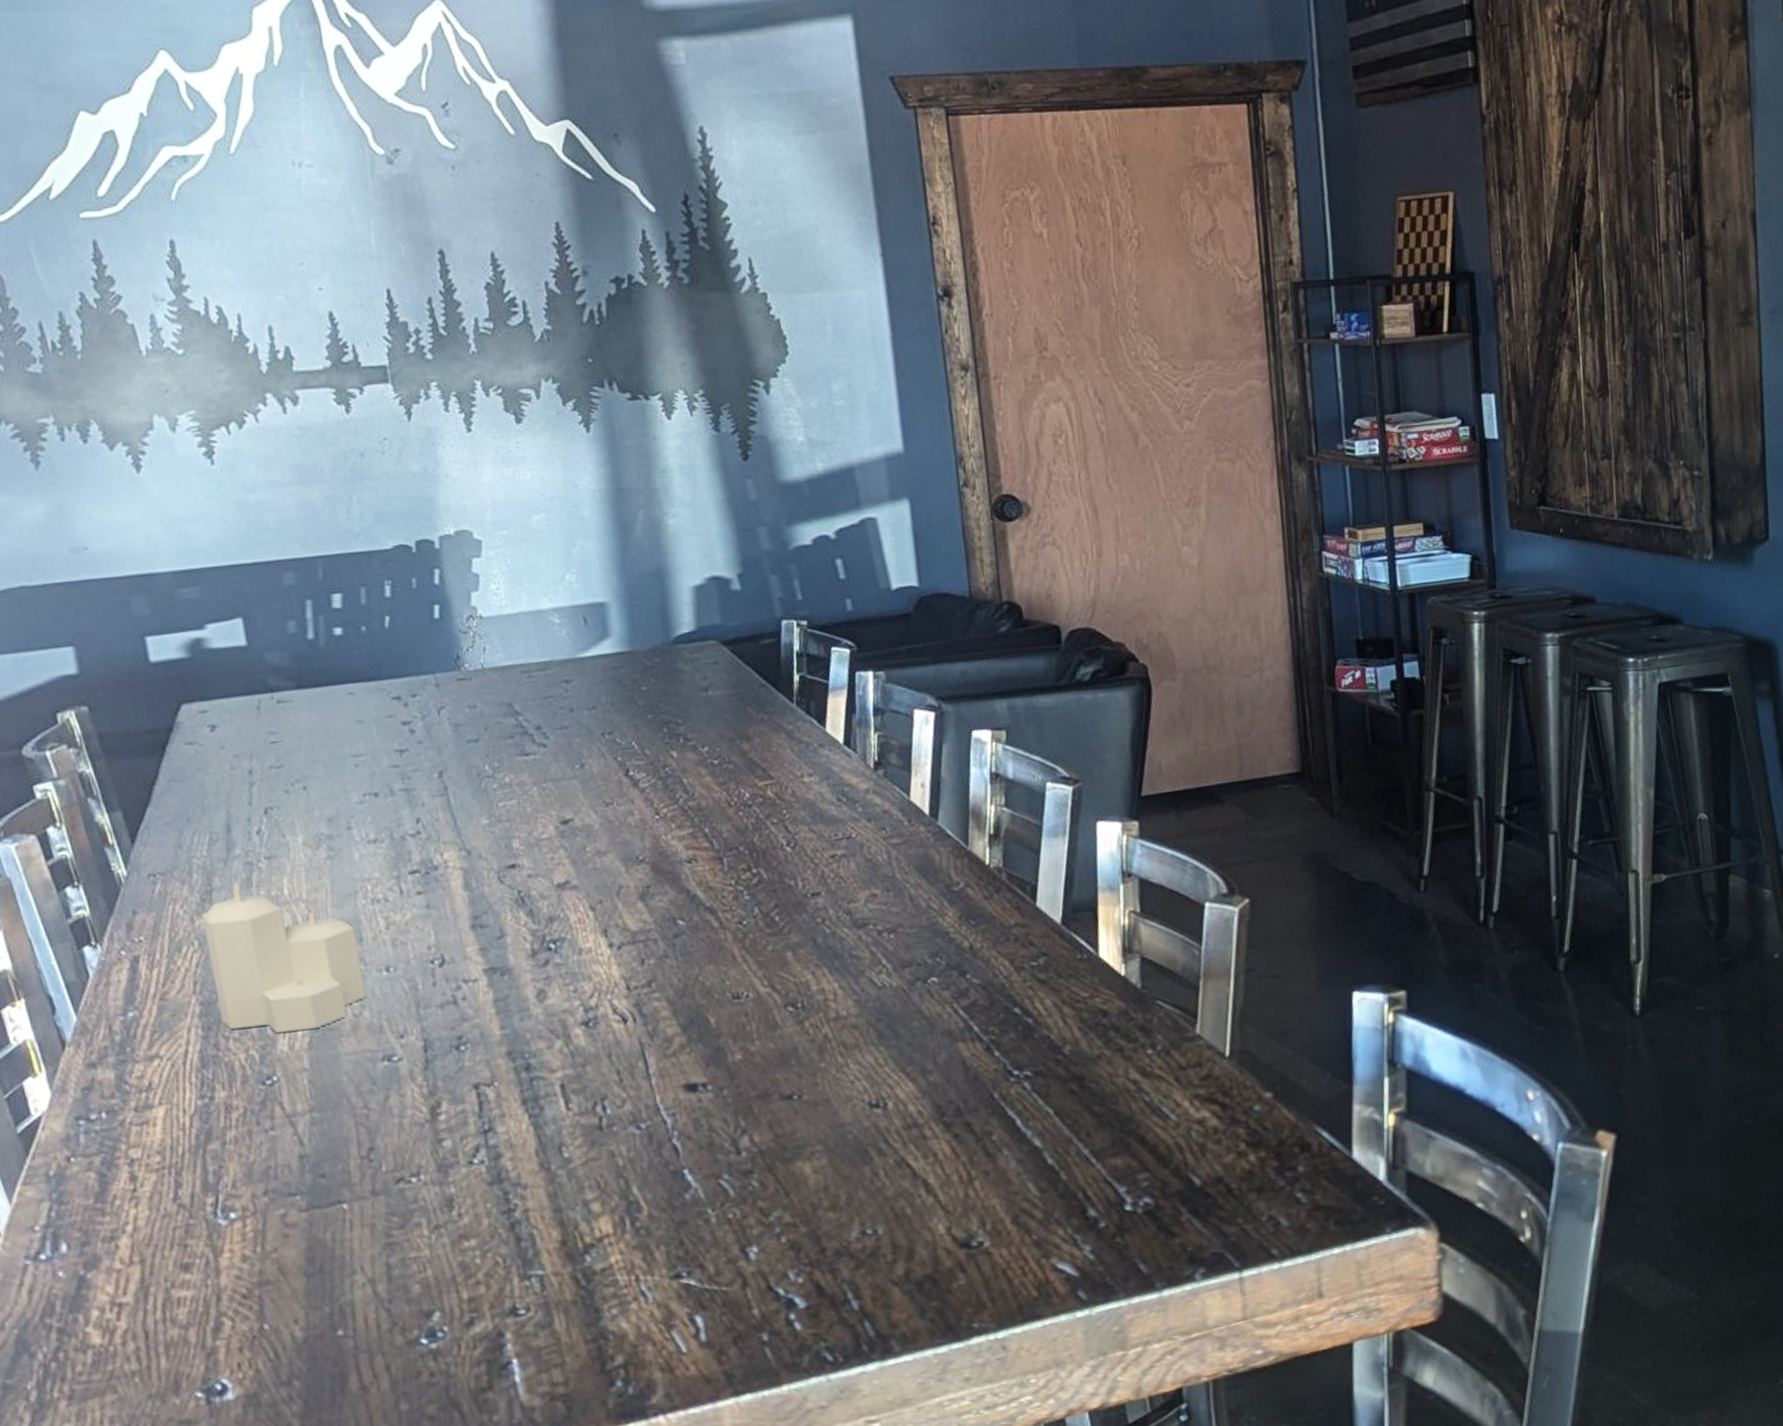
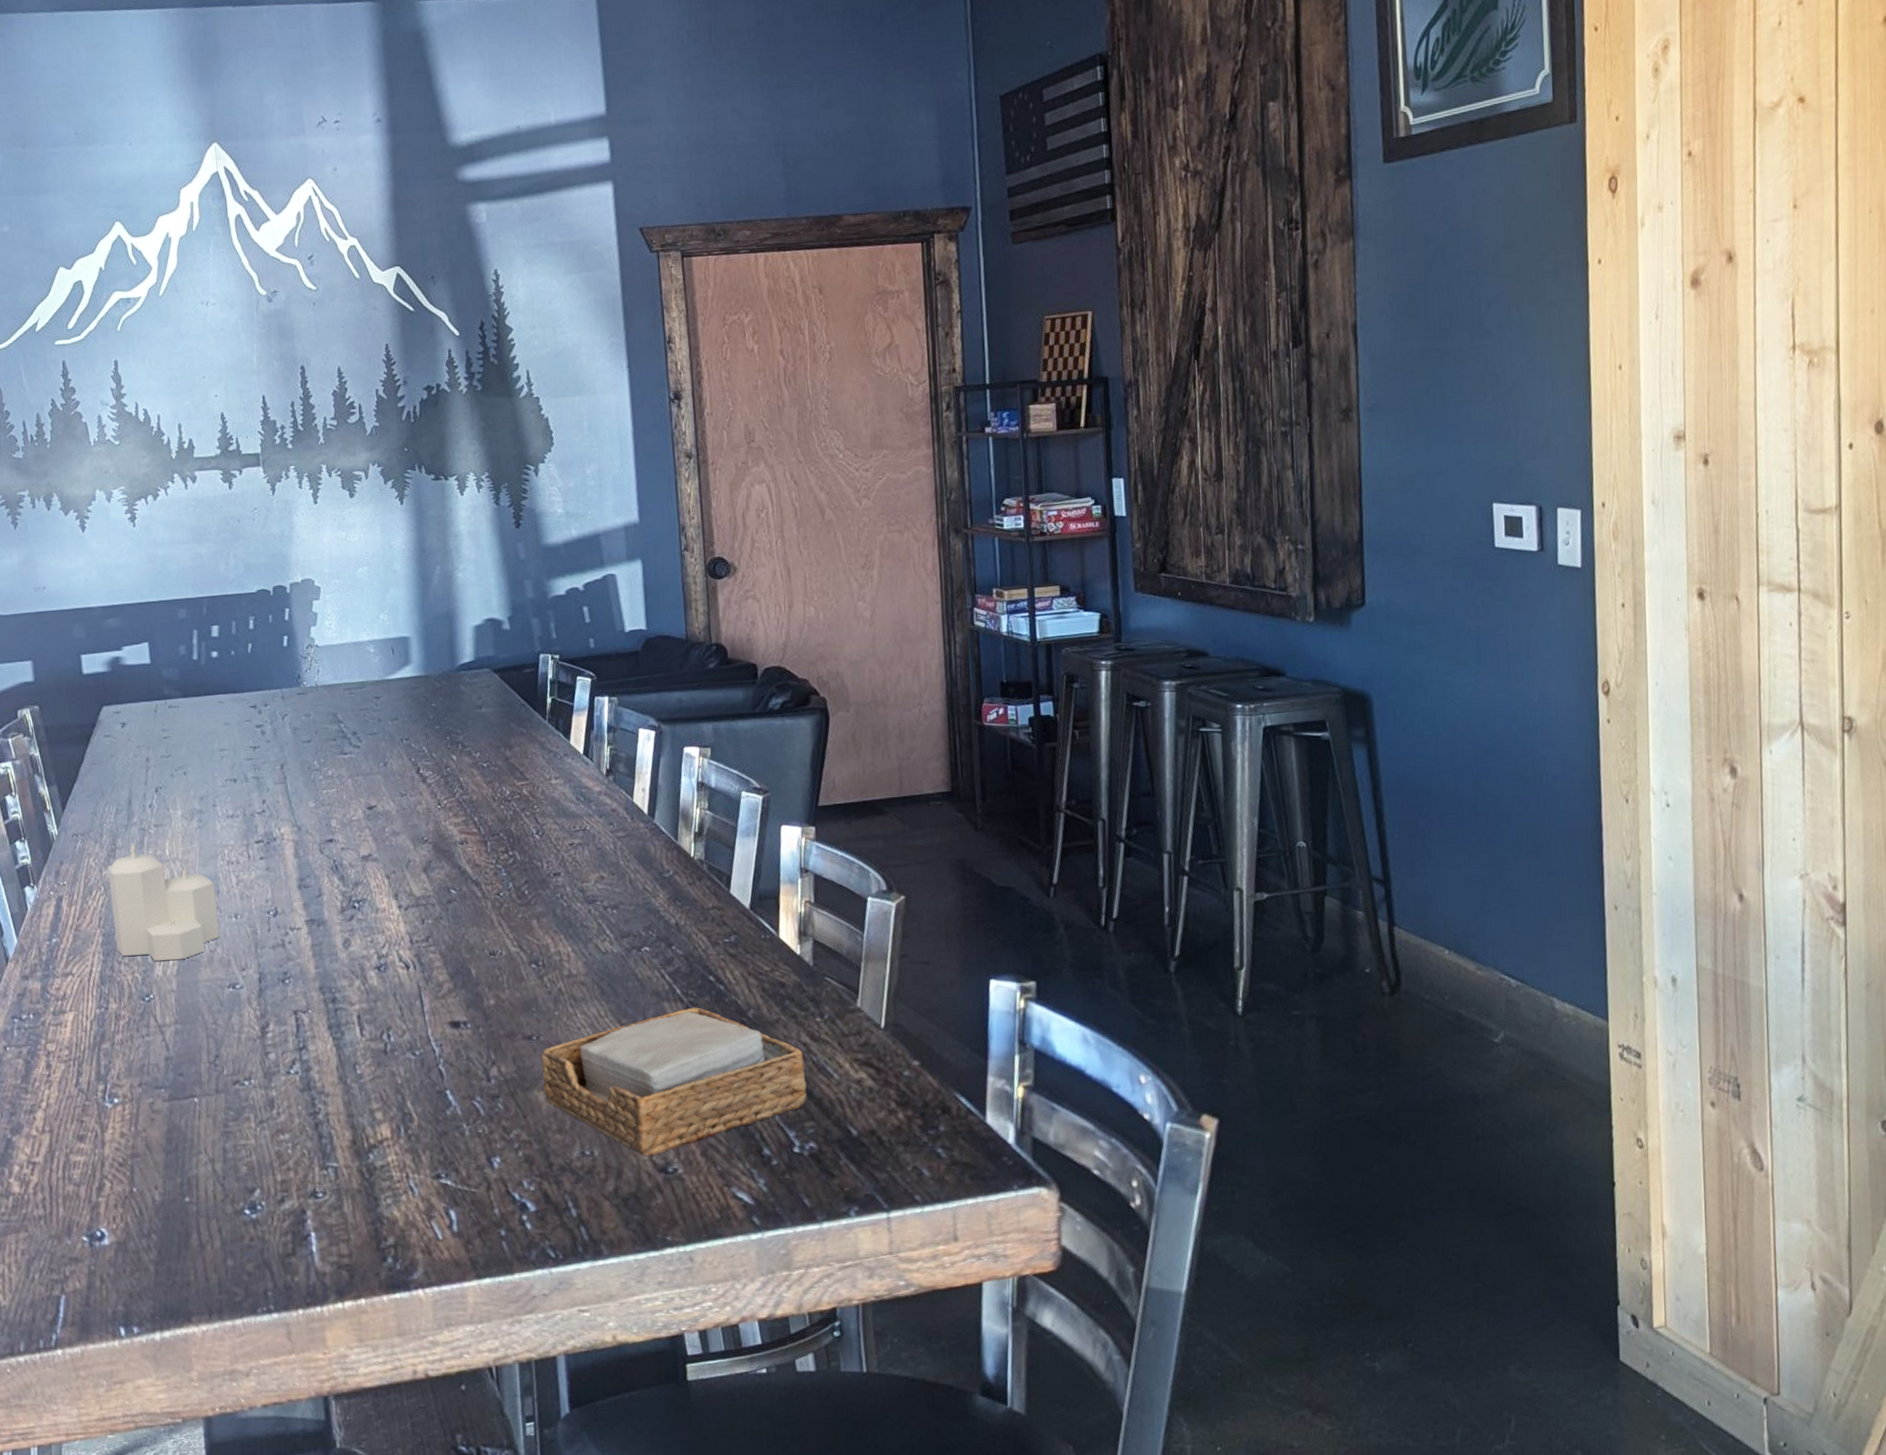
napkin holder: none [804,1046,1139,1231] -> present [541,1007,807,1157]

